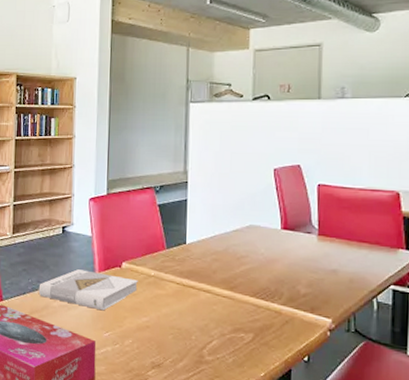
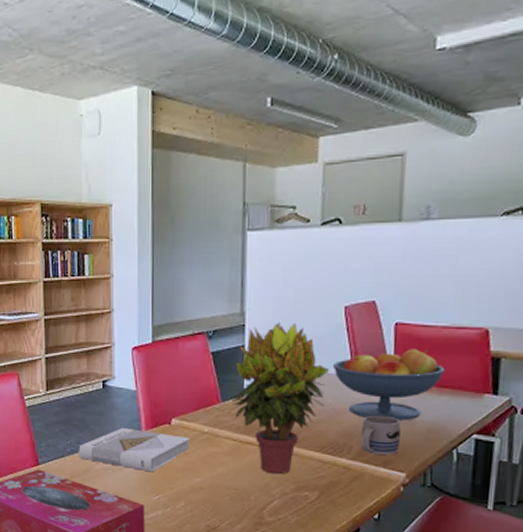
potted plant: none [175,180,261,317] -> present [232,322,329,475]
fruit bowl: none [264,207,363,271] -> present [332,349,445,421]
mug: none [290,265,326,302] -> present [361,415,401,455]

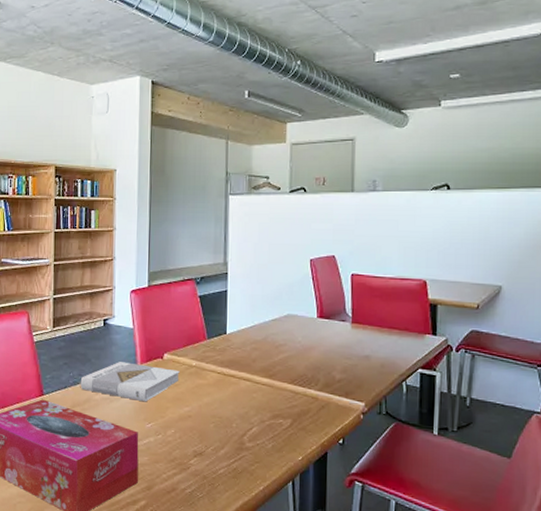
potted plant: present [232,322,329,475] -> none [216,271,298,404]
fruit bowl: present [332,349,445,421] -> none [301,296,393,357]
mug: present [361,415,401,455] -> none [326,351,359,387]

